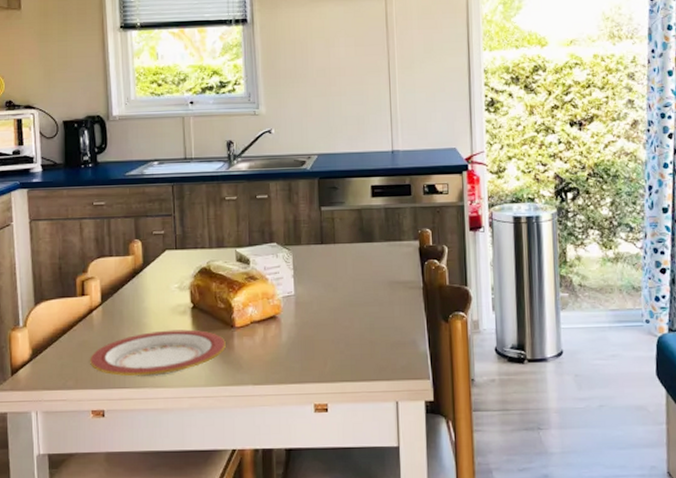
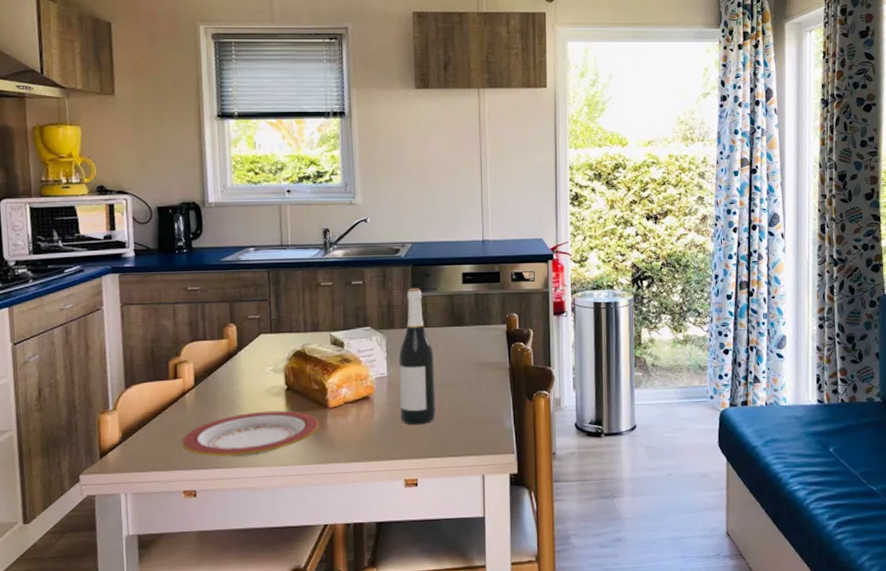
wine bottle: none [306,201,346,347] -> present [398,287,436,425]

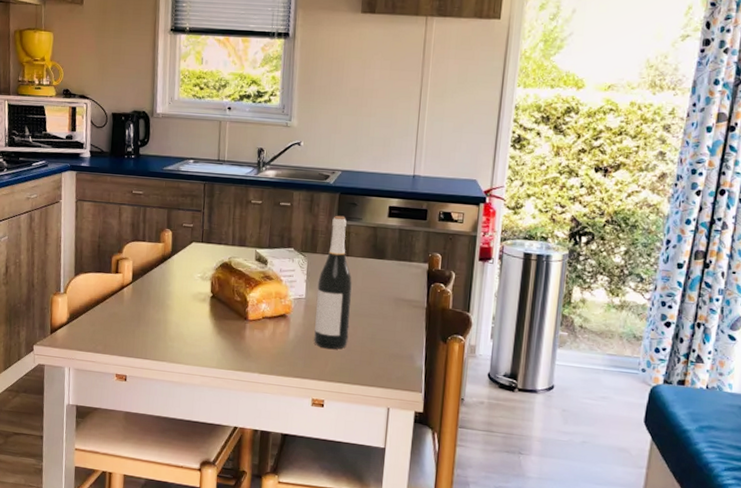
plate: present [181,410,319,457] -> none [117,313,238,353]

